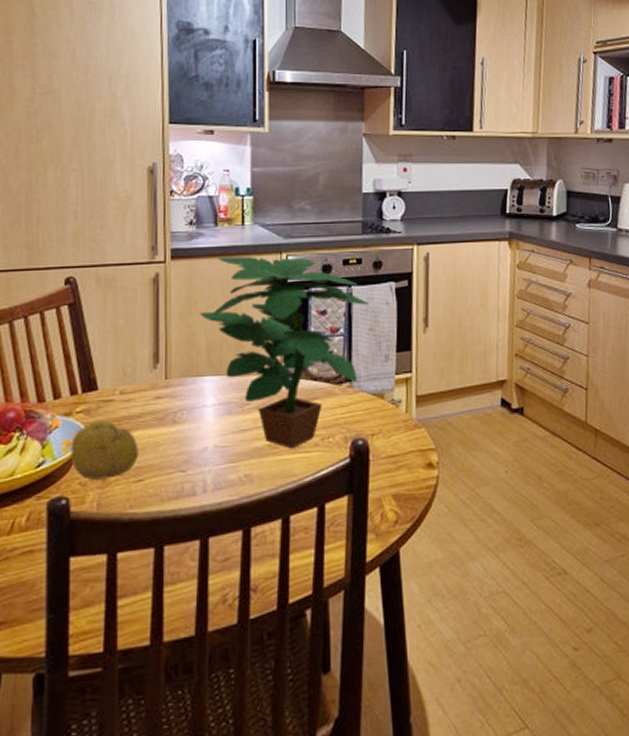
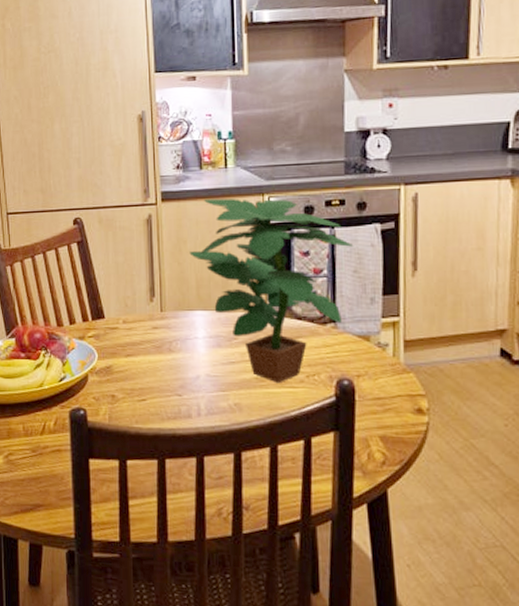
fruit: present [70,419,139,480] -> none [85,344,141,396]

